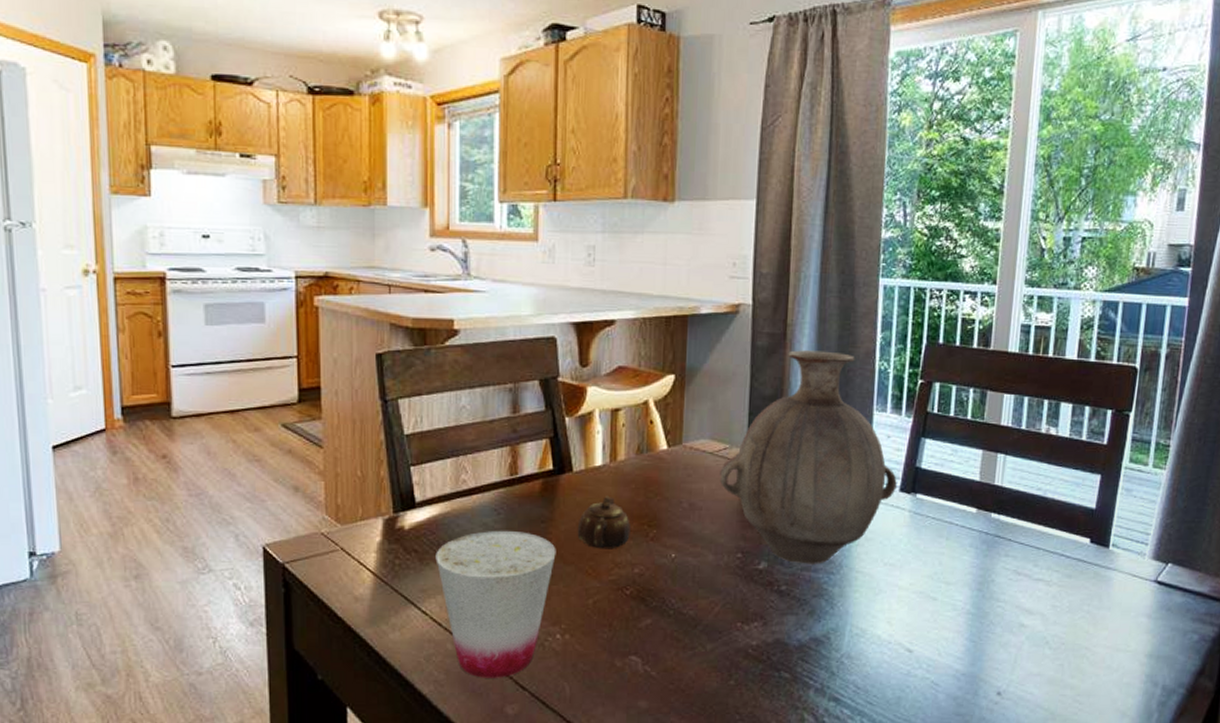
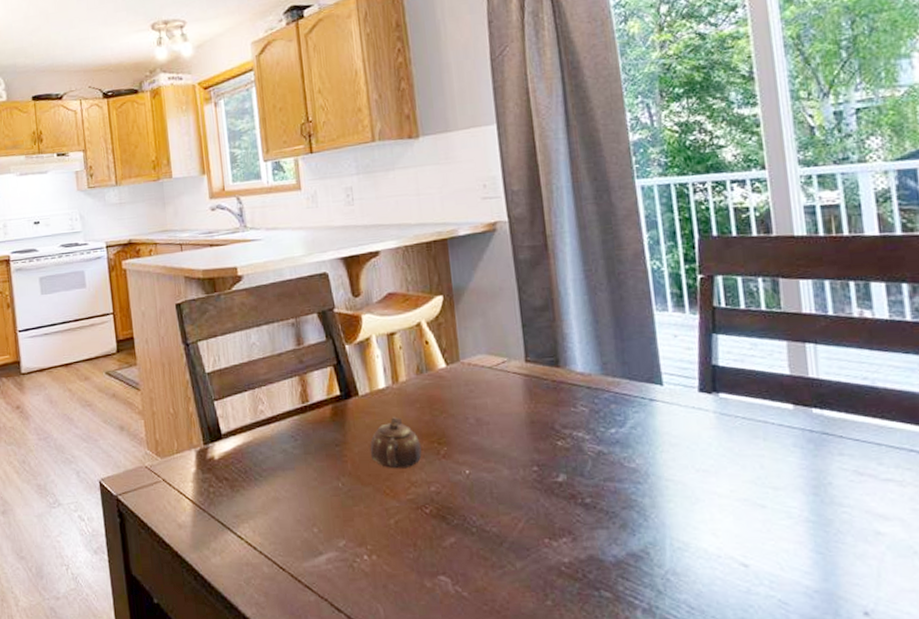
cup: present [435,530,556,678] -> none [244,455,354,600]
vase: present [719,350,897,564] -> none [502,257,695,475]

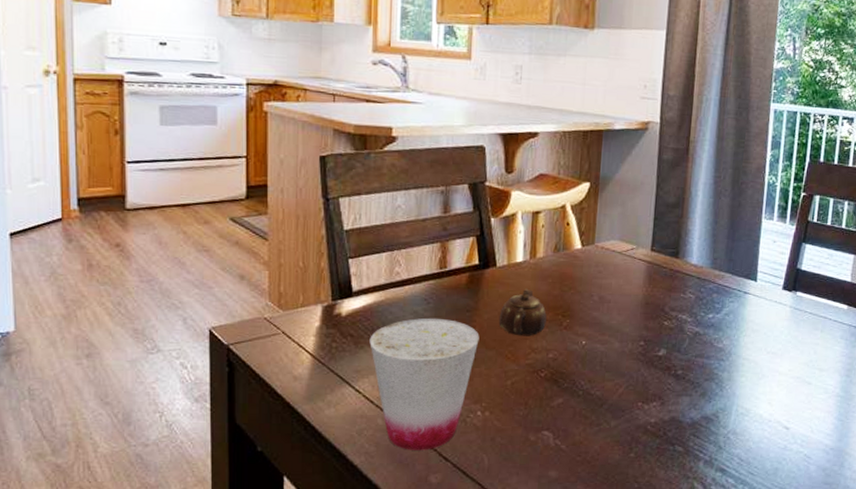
cup: none [244,455,354,600] -> present [369,317,480,450]

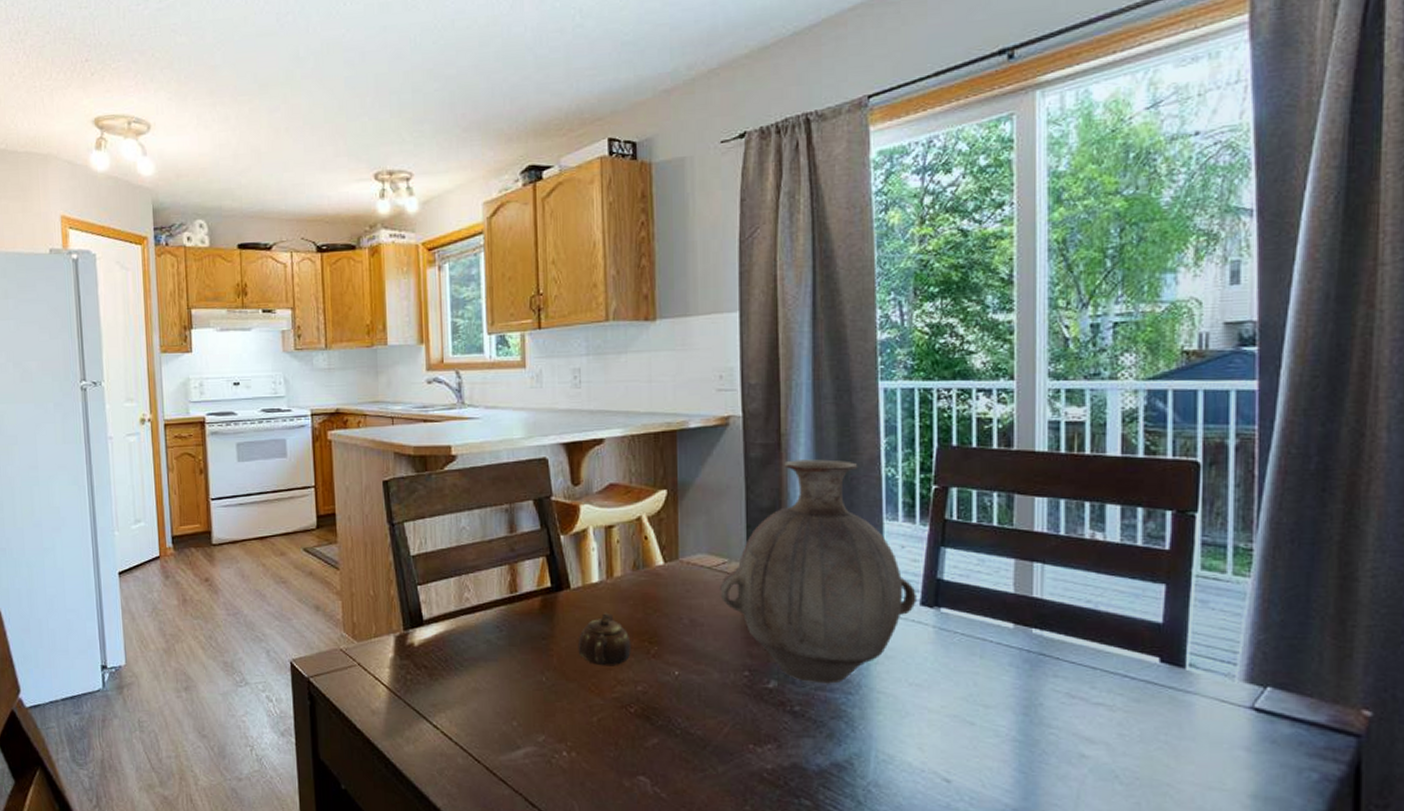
cup: present [369,317,480,450] -> none [443,646,558,794]
vase: none [626,164,781,352] -> present [720,459,916,684]

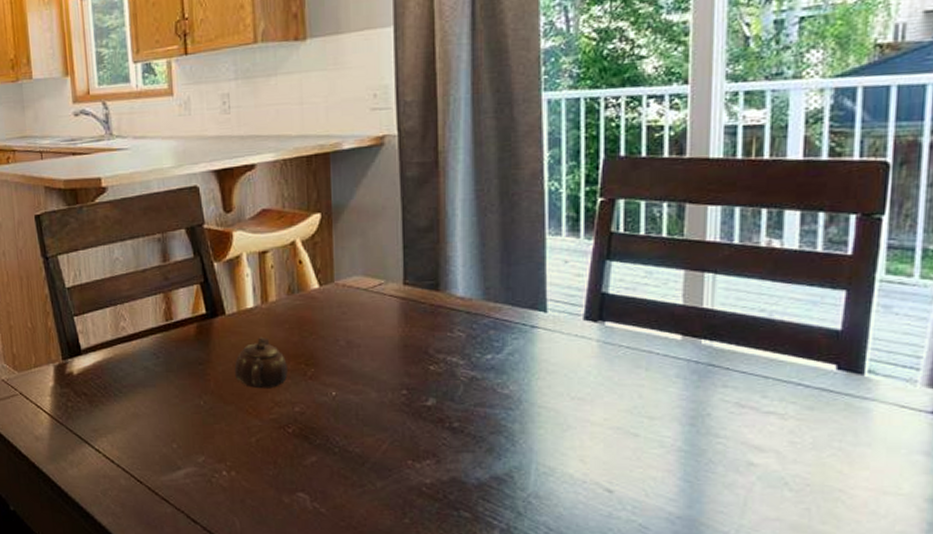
vase: present [720,459,916,684] -> none [377,176,580,400]

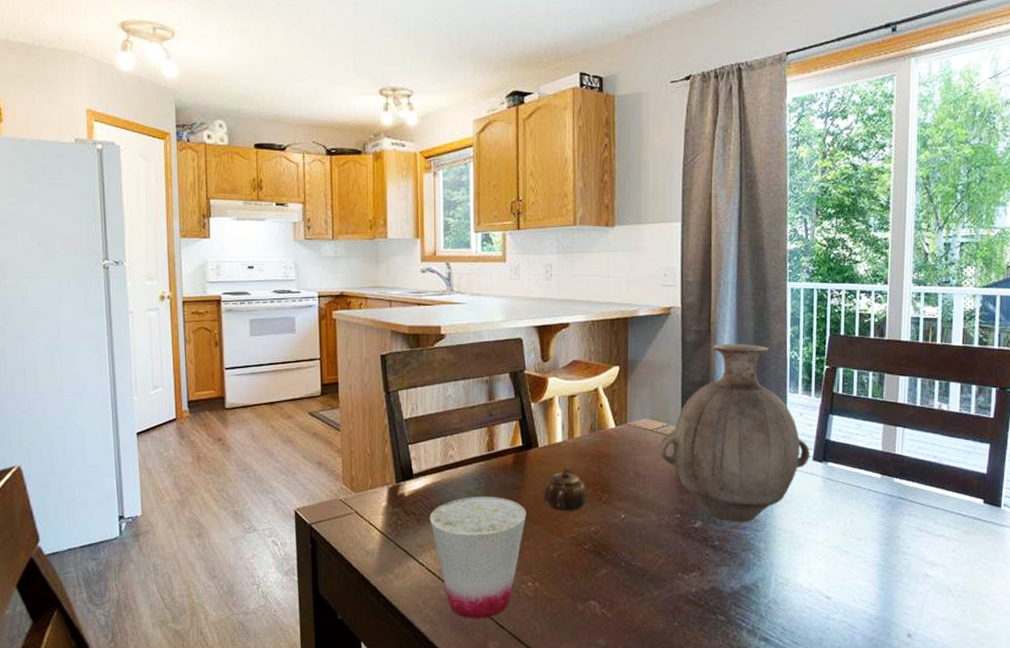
cup: none [103,373,216,512] -> present [430,496,527,619]
vase: none [377,176,580,400] -> present [659,344,810,523]

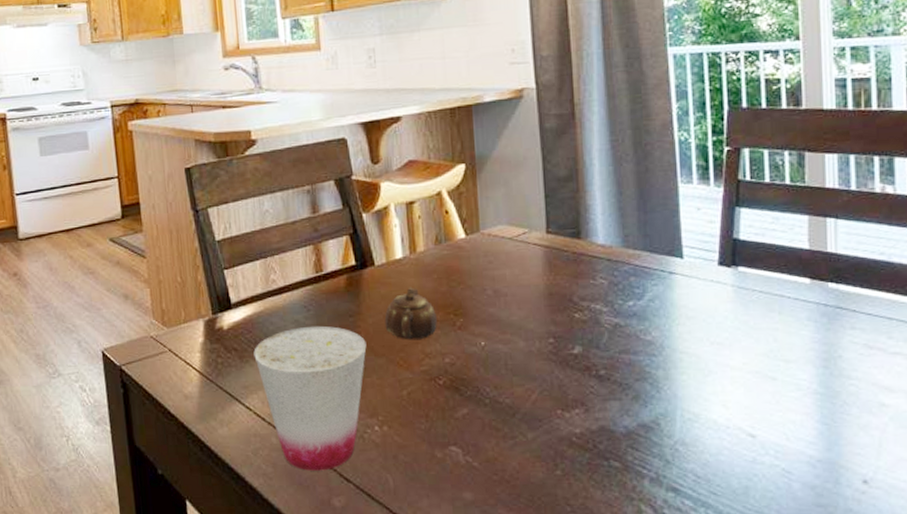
vase: present [659,344,810,523] -> none [521,126,714,347]

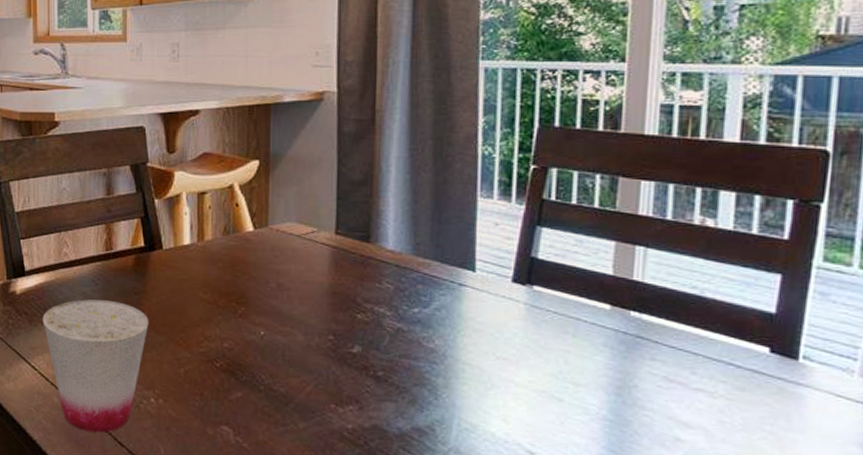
teapot: present [384,287,437,340] -> none [168,272,219,323]

